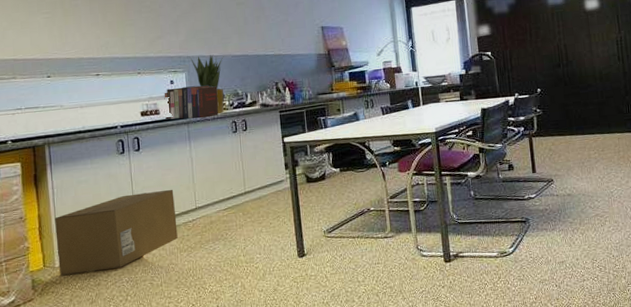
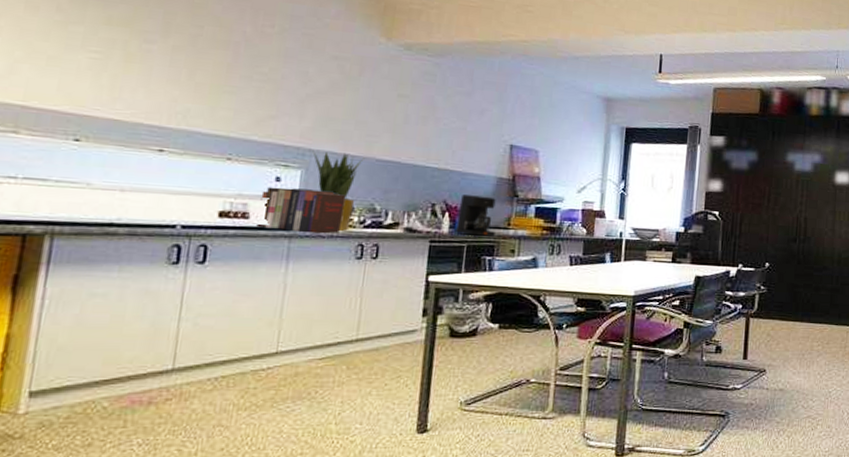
box: present [55,189,178,276] -> none [24,322,247,428]
coffee maker: none [294,70,324,103] -> present [454,195,496,237]

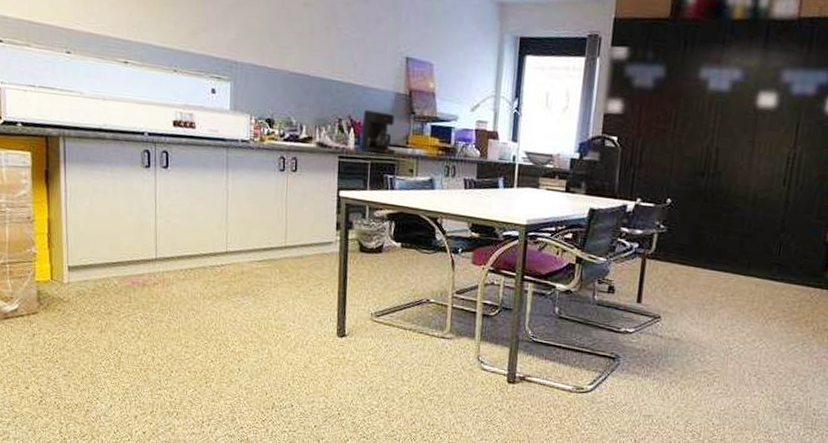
books: present [256,186,346,234] -> none [201,98,268,146]
planter: present [312,150,365,232] -> none [238,63,280,144]

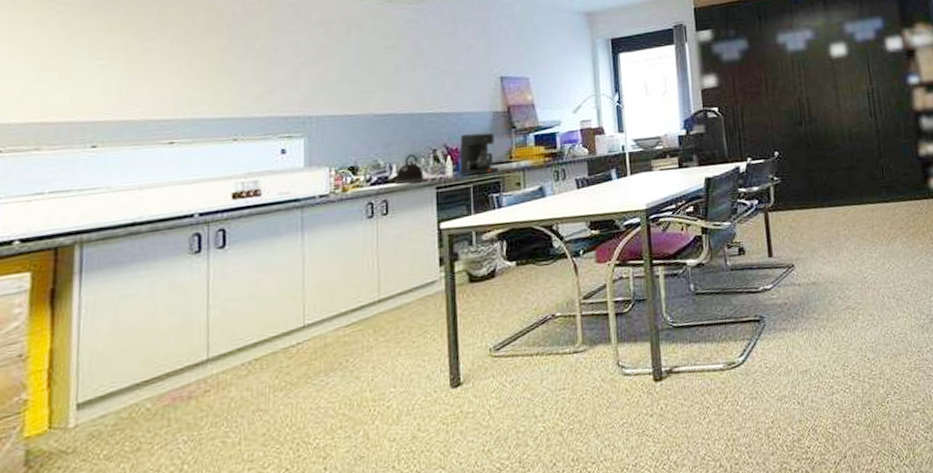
kettle: none [304,119,329,149] -> present [395,154,424,185]

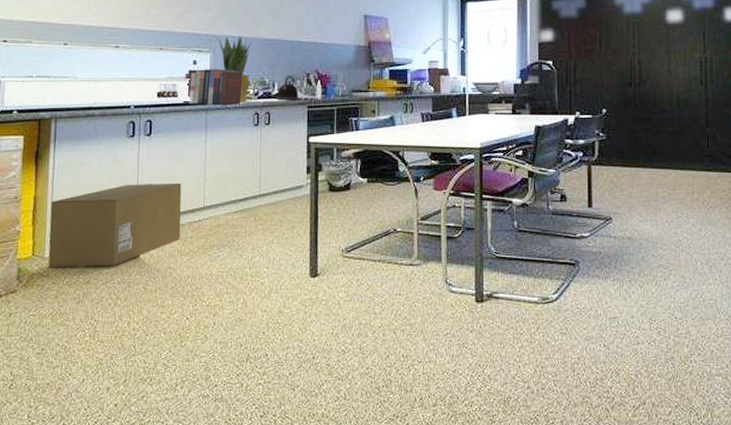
box: none [74,300,273,442] -> present [48,182,182,268]
books: none [269,155,350,203] -> present [183,69,243,106]
planter: none [312,114,362,194] -> present [217,36,254,103]
coffee maker: present [459,132,499,176] -> none [326,63,358,100]

